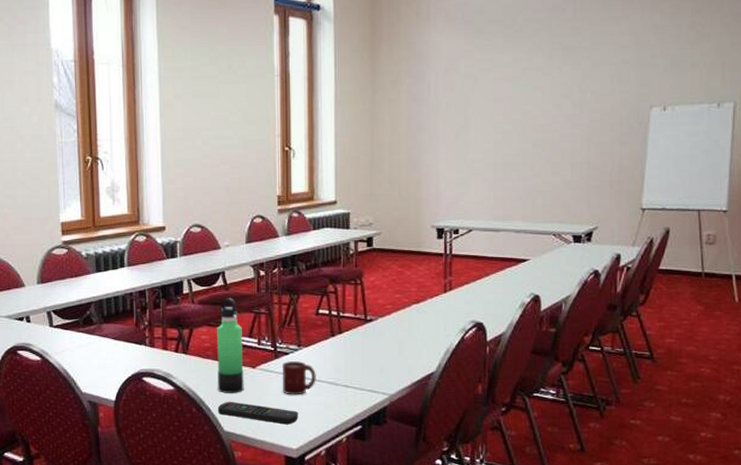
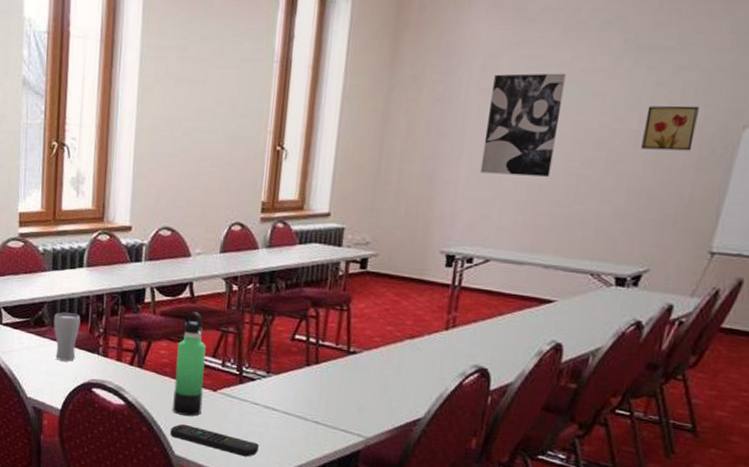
drinking glass: none [102,310,126,355] -> present [54,312,81,362]
cup: present [283,360,316,395] -> none [244,387,284,427]
wall art: none [455,72,511,158] -> present [480,73,566,177]
wall art: none [577,92,615,129] -> present [641,105,699,151]

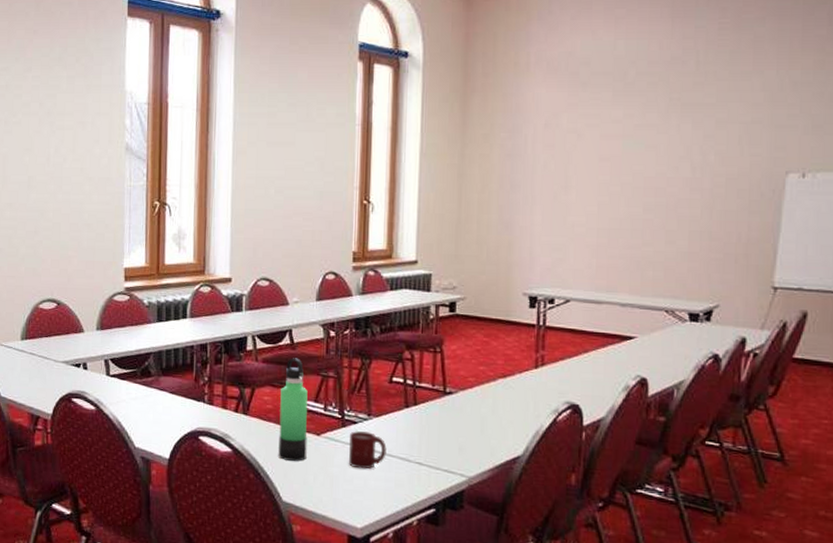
drinking glass: present [54,312,81,362] -> none [160,362,186,410]
remote control: present [170,424,259,457] -> none [277,469,365,501]
cup: none [244,387,284,427] -> present [349,430,387,470]
wall art: present [480,73,566,177] -> none [553,129,621,222]
wall art: present [641,105,699,151] -> none [697,155,744,195]

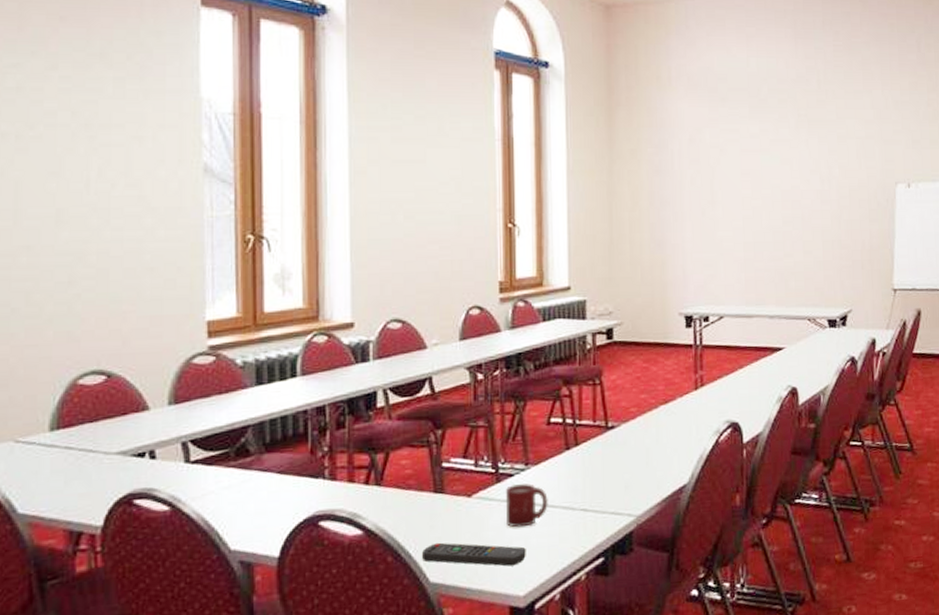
remote control: none [277,469,365,501] -> present [422,542,526,567]
thermos bottle: present [278,358,308,461] -> none [421,409,457,533]

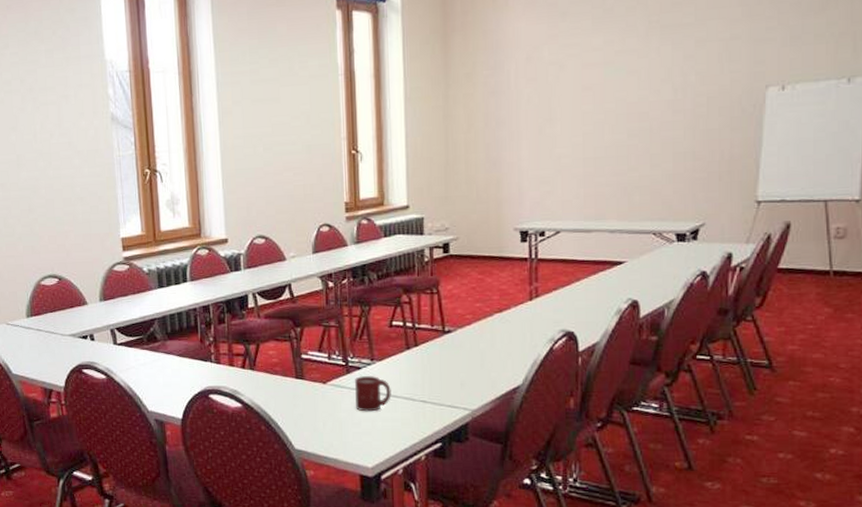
remote control: present [422,542,526,567] -> none [288,418,373,442]

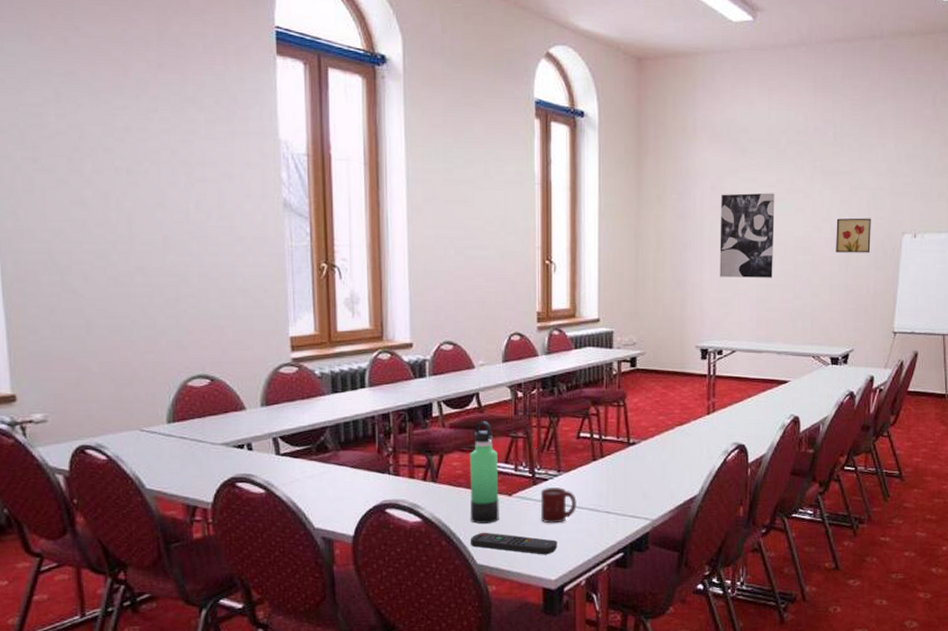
thermos bottle: none [285,311,315,410] -> present [470,421,499,524]
remote control: none [288,418,373,442] -> present [471,532,557,555]
wall art: none [538,56,603,154] -> present [719,193,775,278]
wall art: none [679,72,724,116] -> present [836,218,871,253]

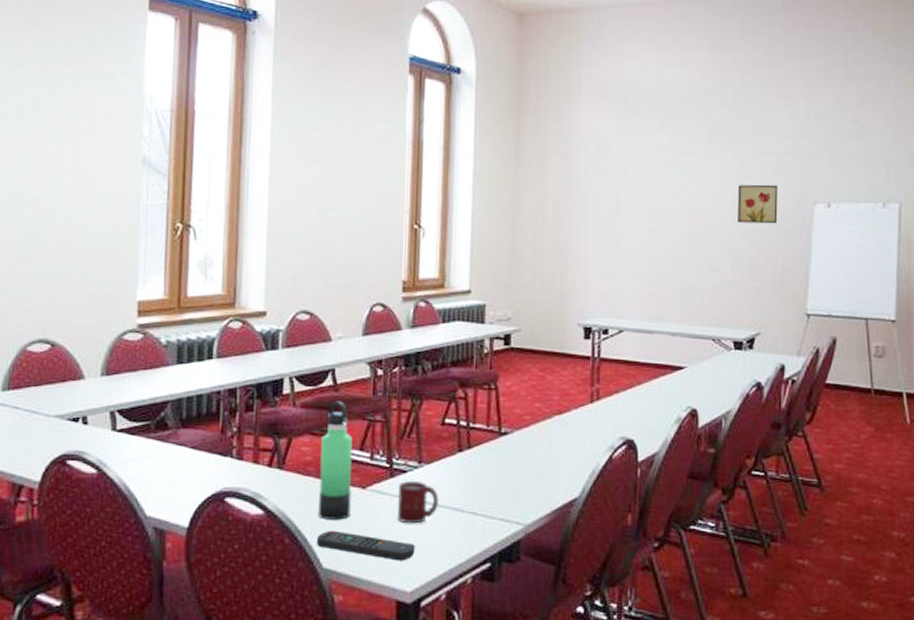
wall art: present [719,193,775,278] -> none [605,155,668,249]

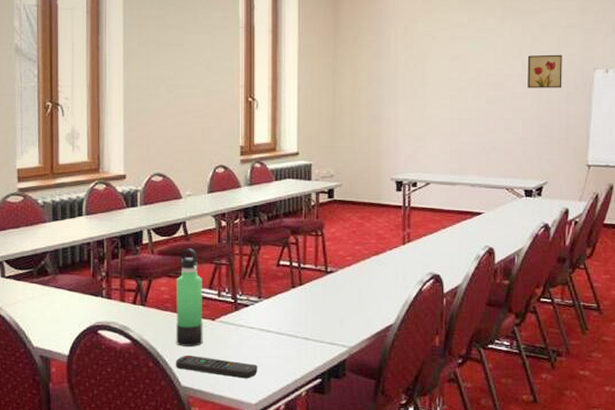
cup: present [398,480,439,524] -> none [243,312,276,348]

